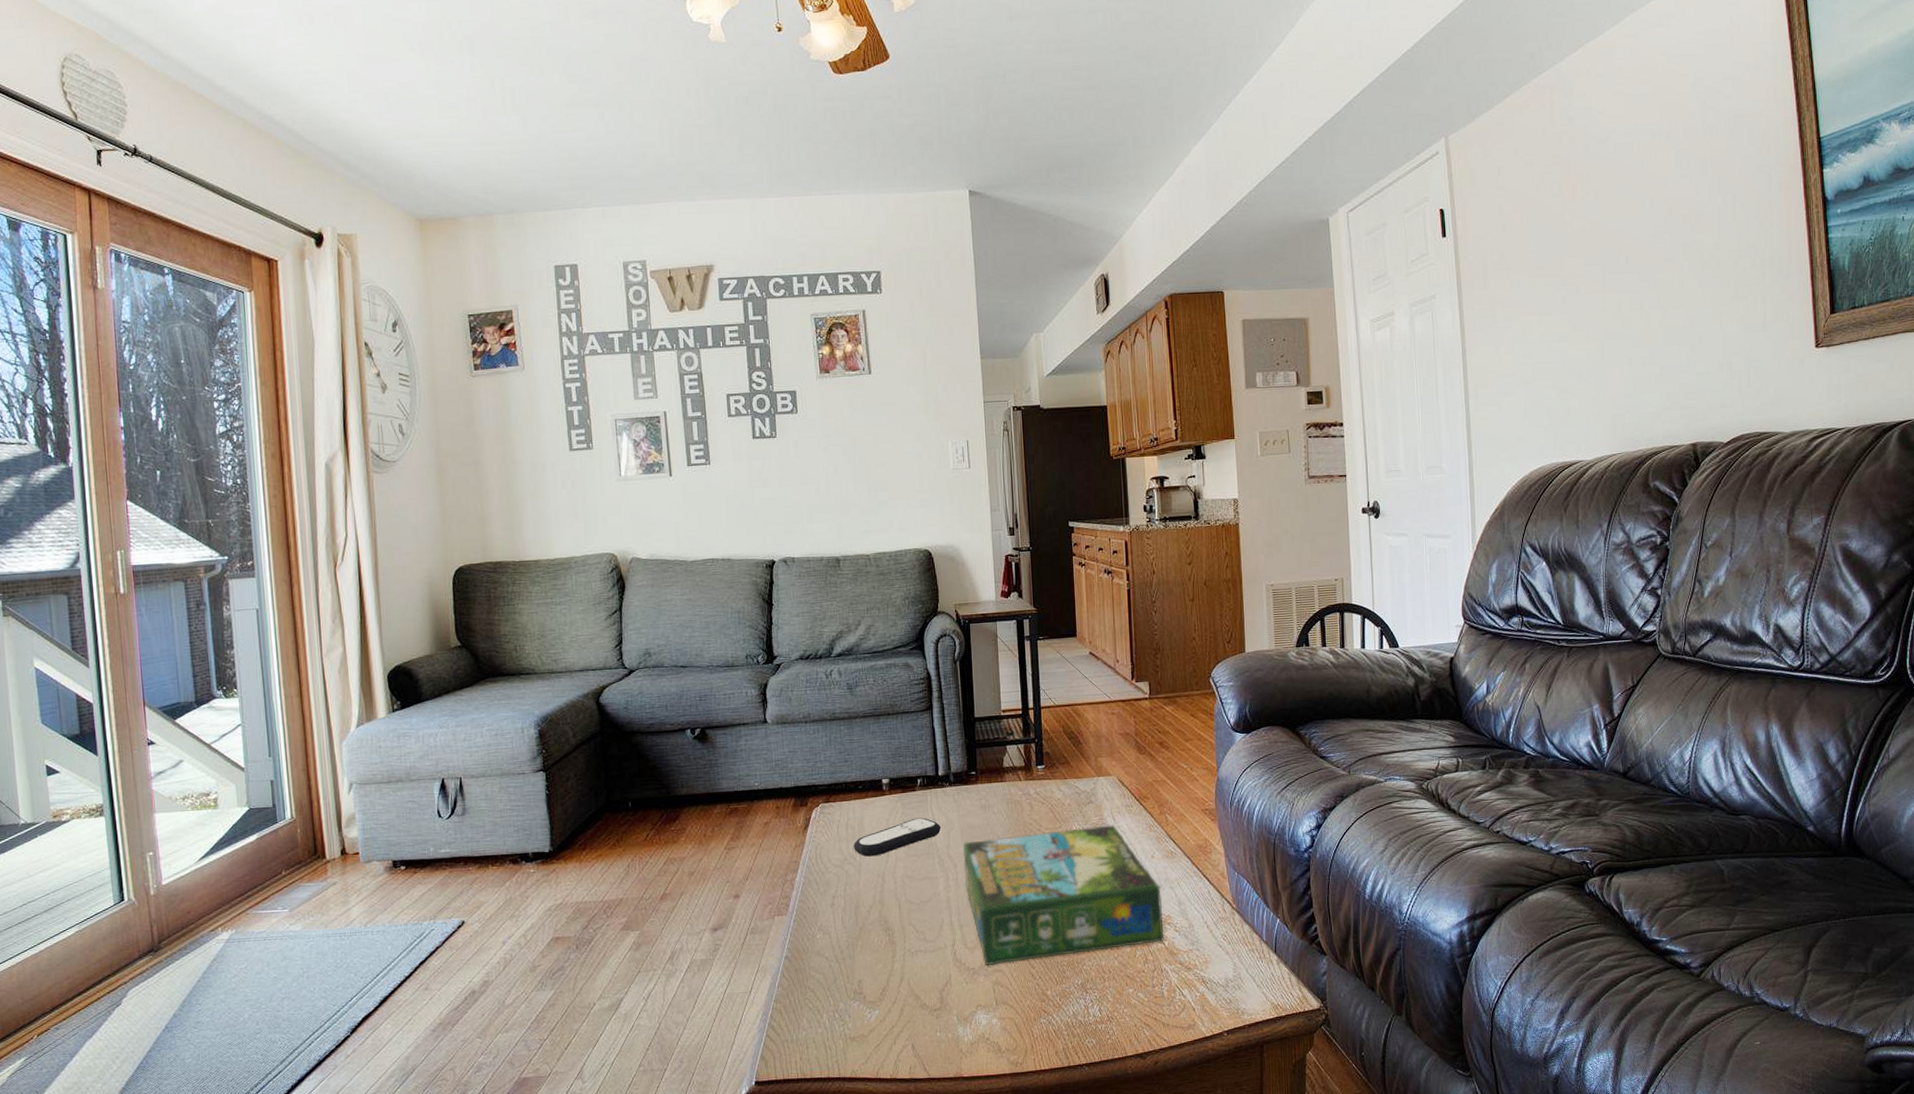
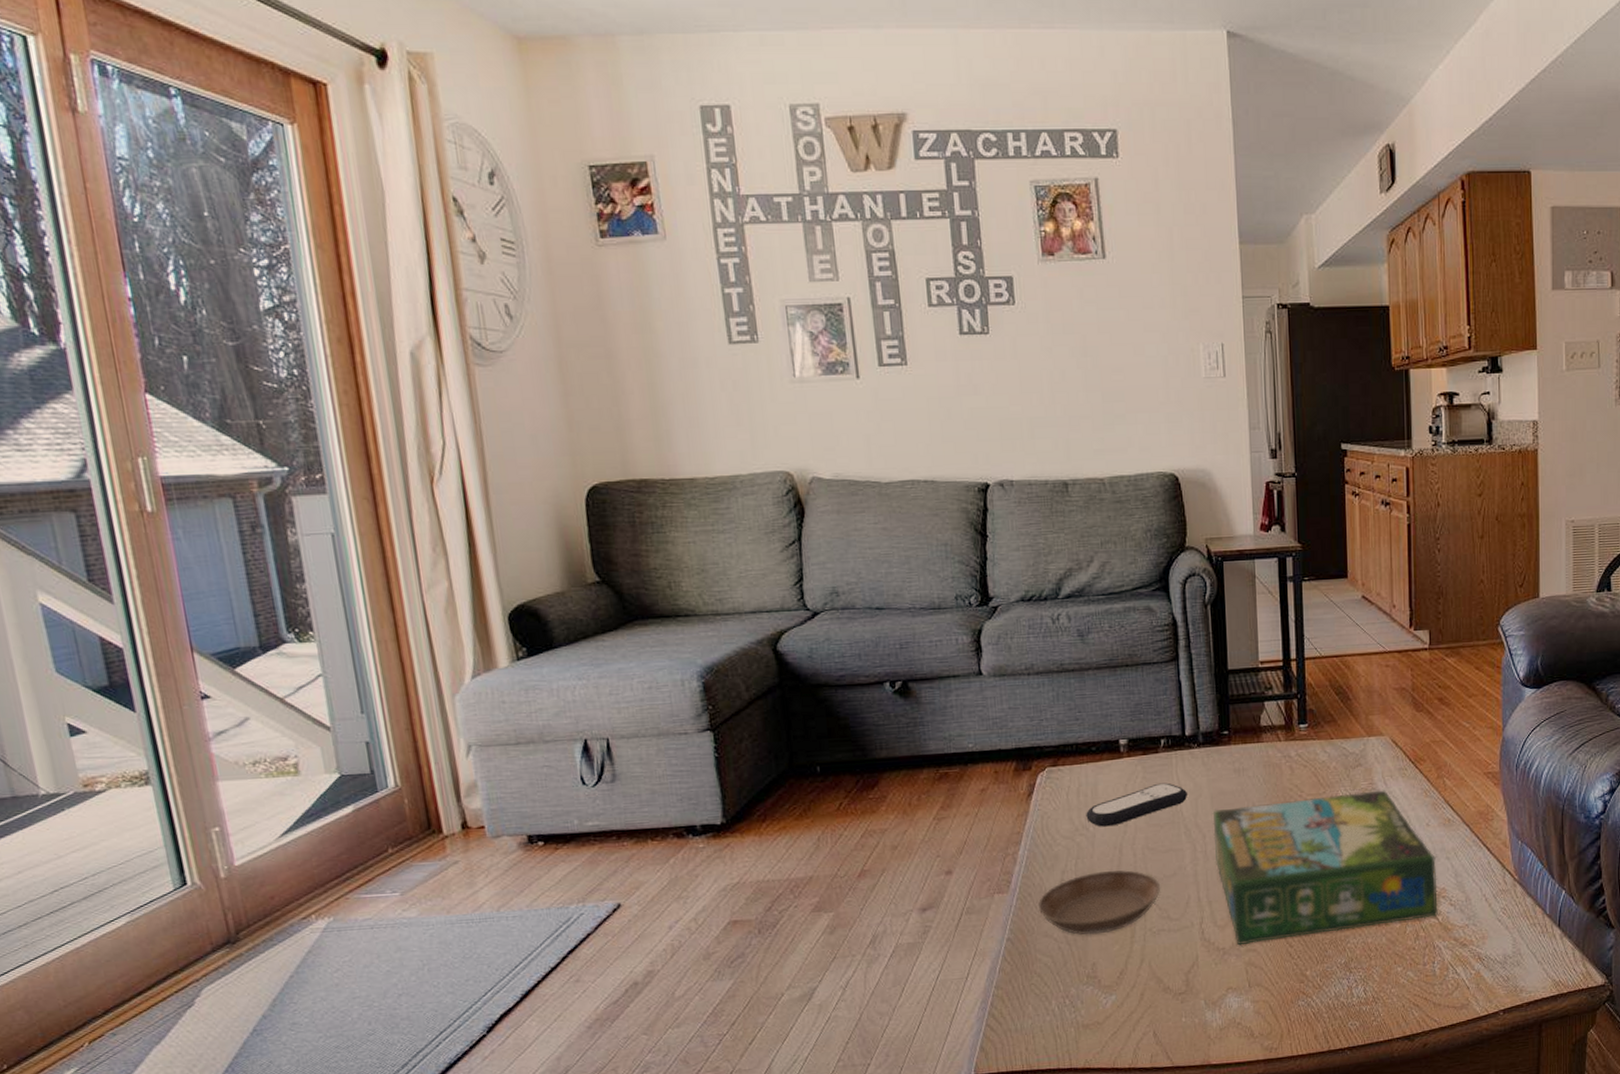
saucer: none [811,896,918,955] -> present [1037,870,1161,936]

